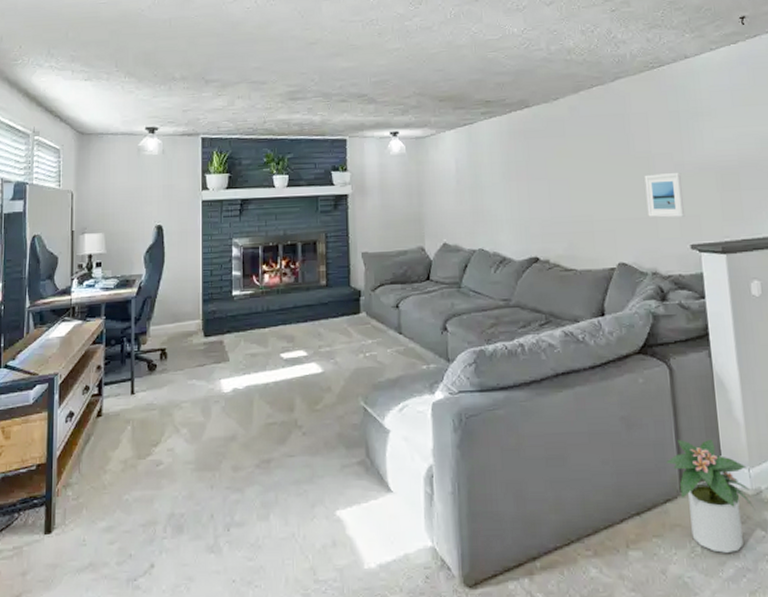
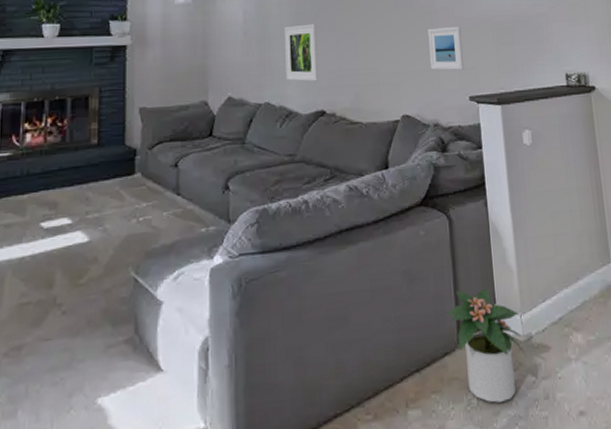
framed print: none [496,172,531,229] -> present [285,24,318,82]

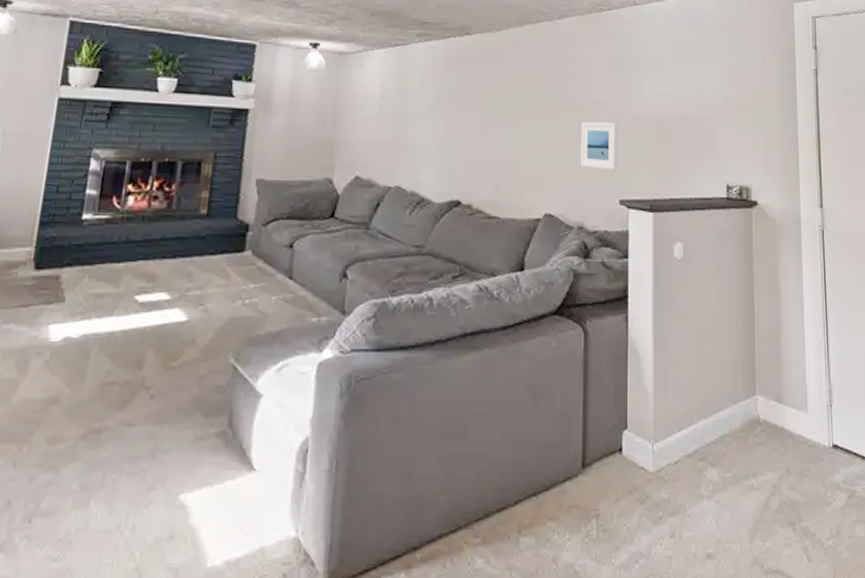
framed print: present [285,24,318,82] -> none [421,104,460,168]
potted plant: present [444,288,527,403] -> none [570,411,655,537]

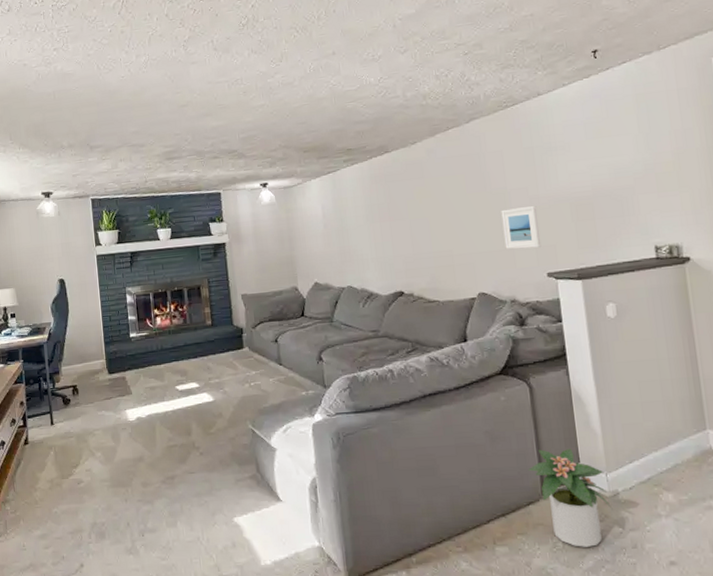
potted plant: none [570,411,655,537] -> present [528,449,613,547]

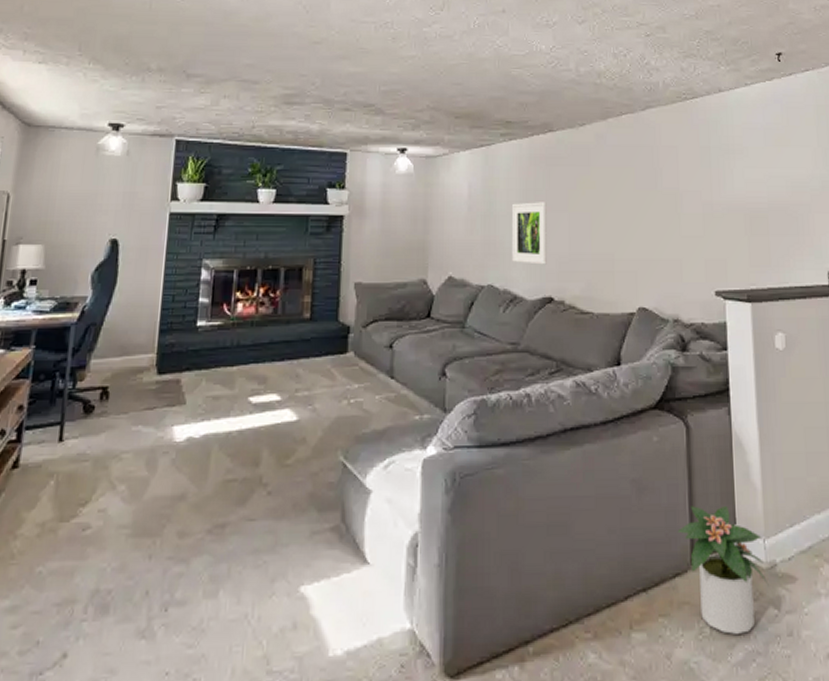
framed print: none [360,213,395,266] -> present [512,202,547,265]
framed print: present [501,205,542,249] -> none [671,212,711,260]

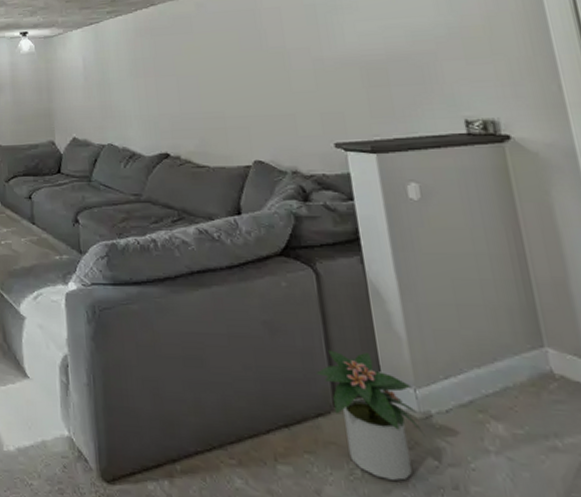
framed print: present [512,202,547,265] -> none [123,68,160,125]

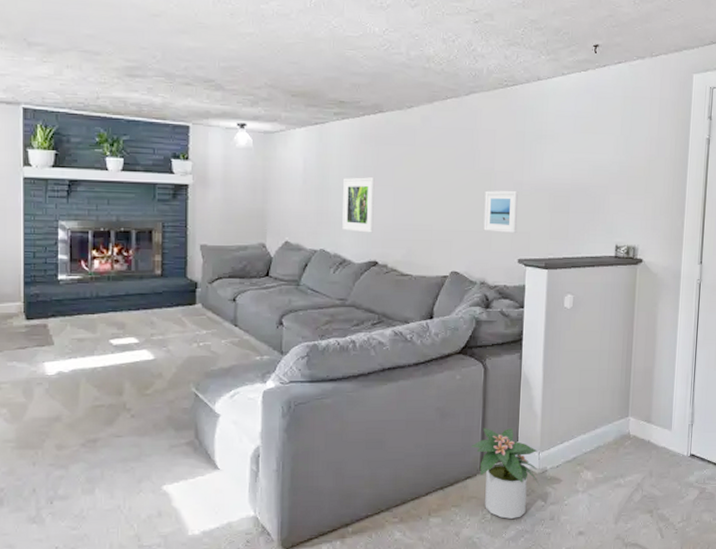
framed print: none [123,68,160,125] -> present [342,177,375,233]
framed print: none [279,67,327,115] -> present [483,190,519,233]

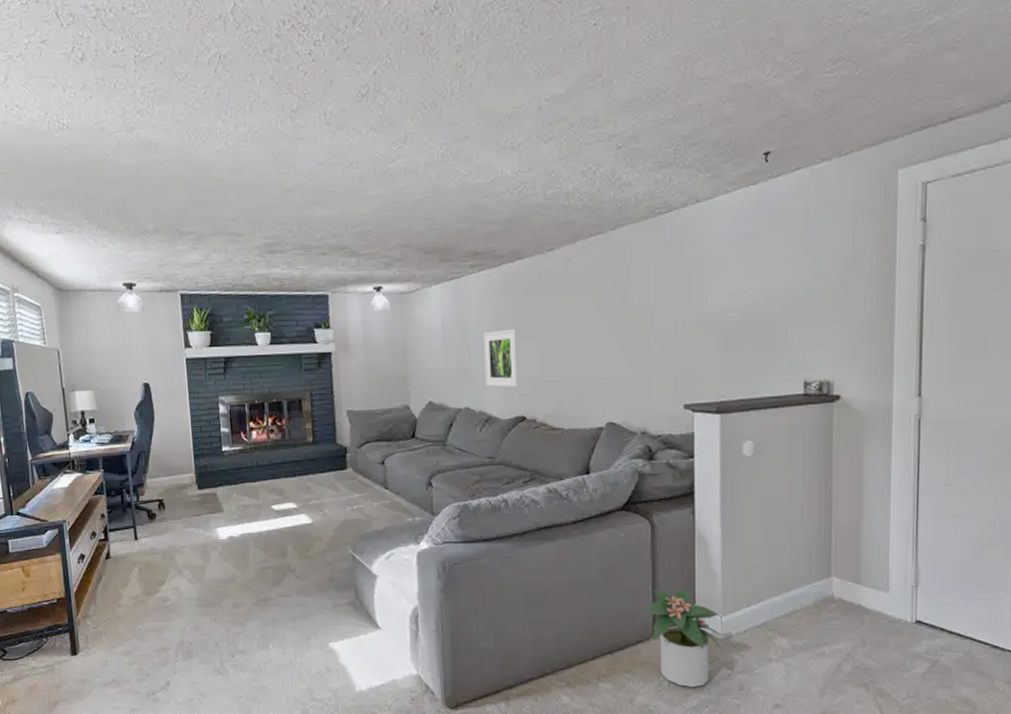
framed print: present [483,190,519,233] -> none [641,328,681,377]

